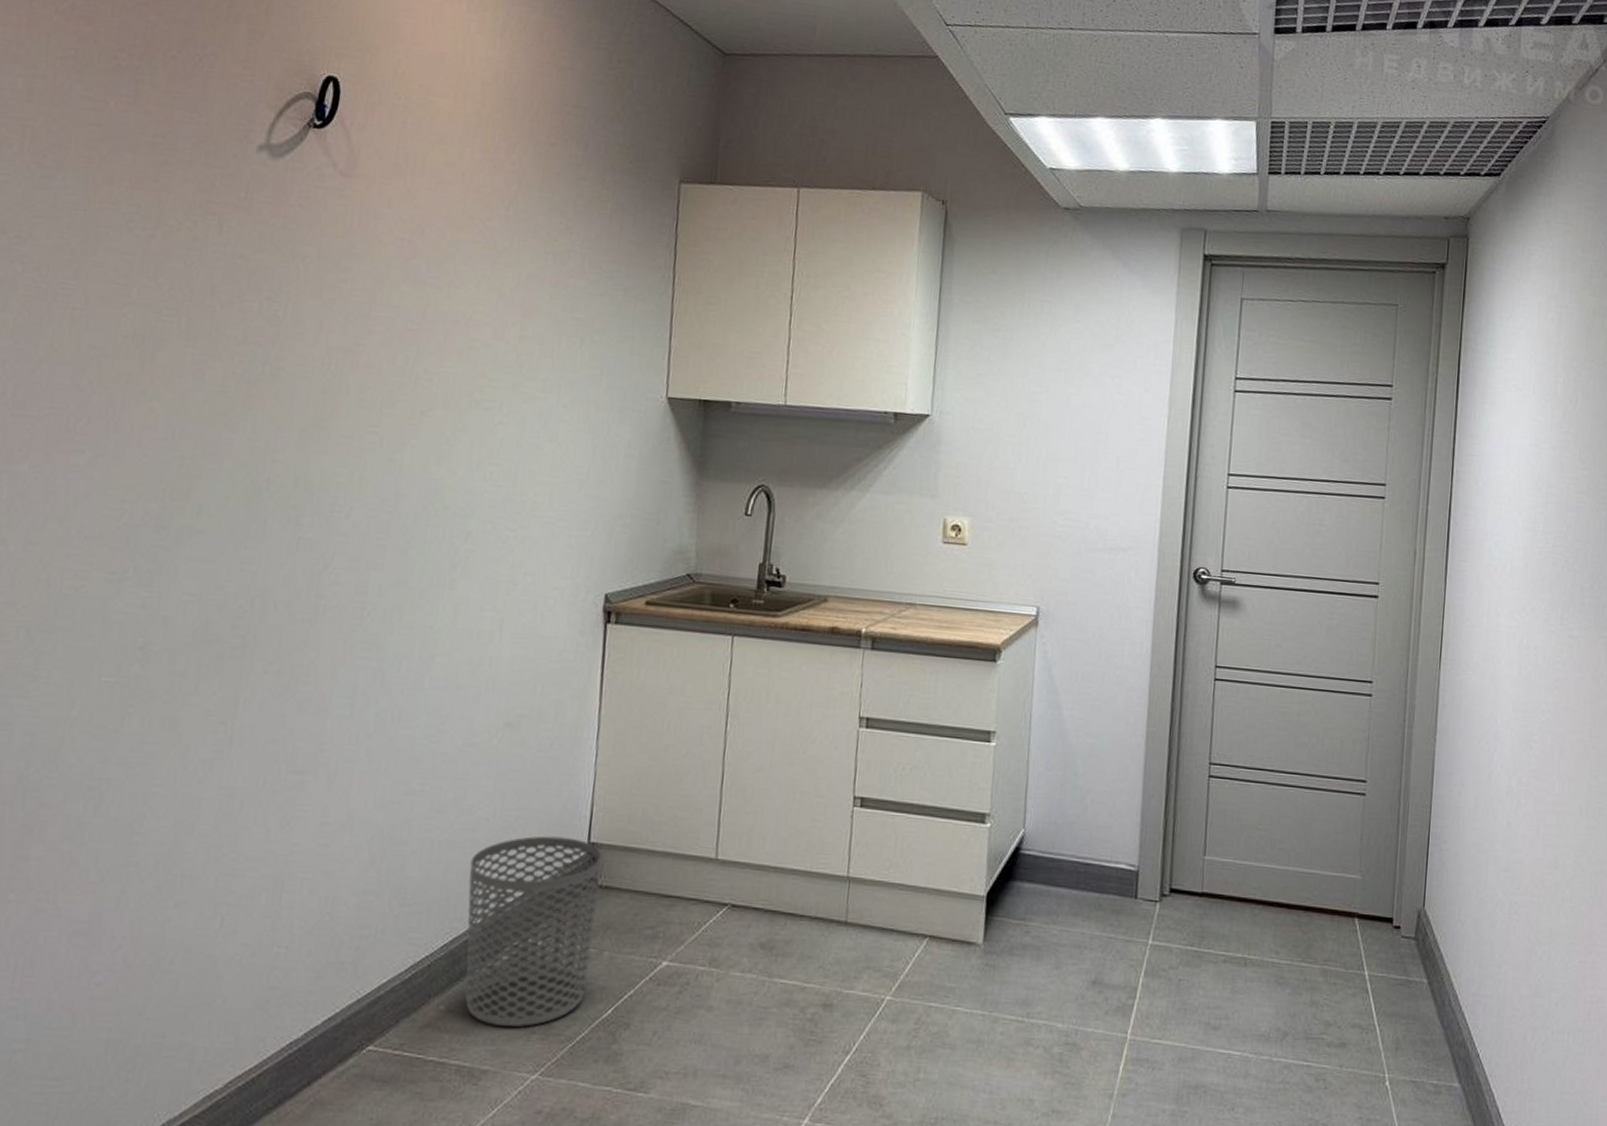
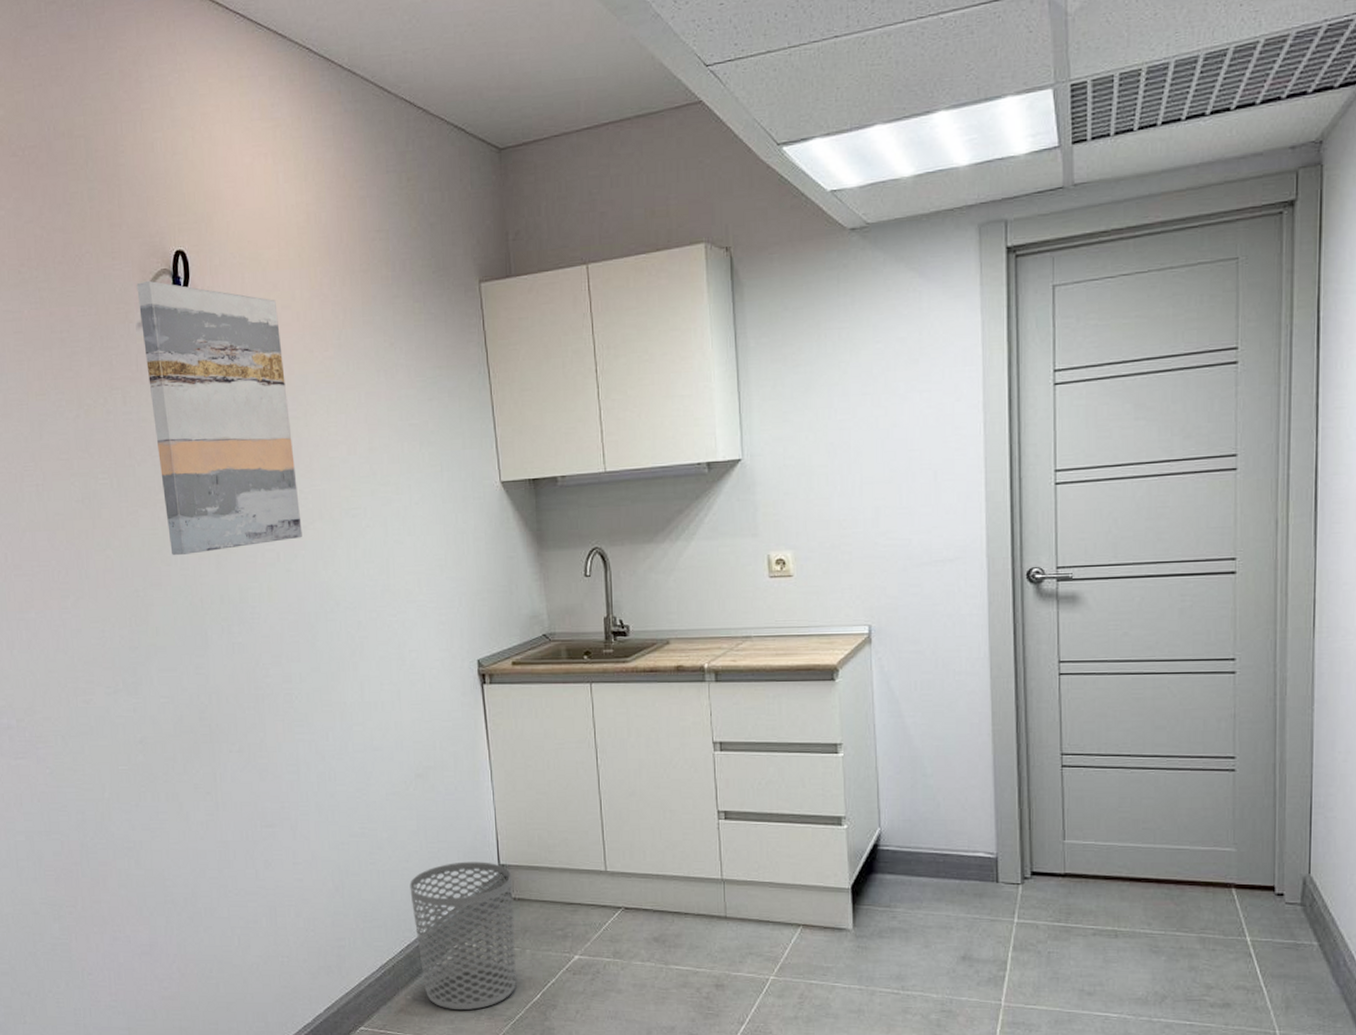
wall art: none [240,100,440,425] -> present [136,280,302,556]

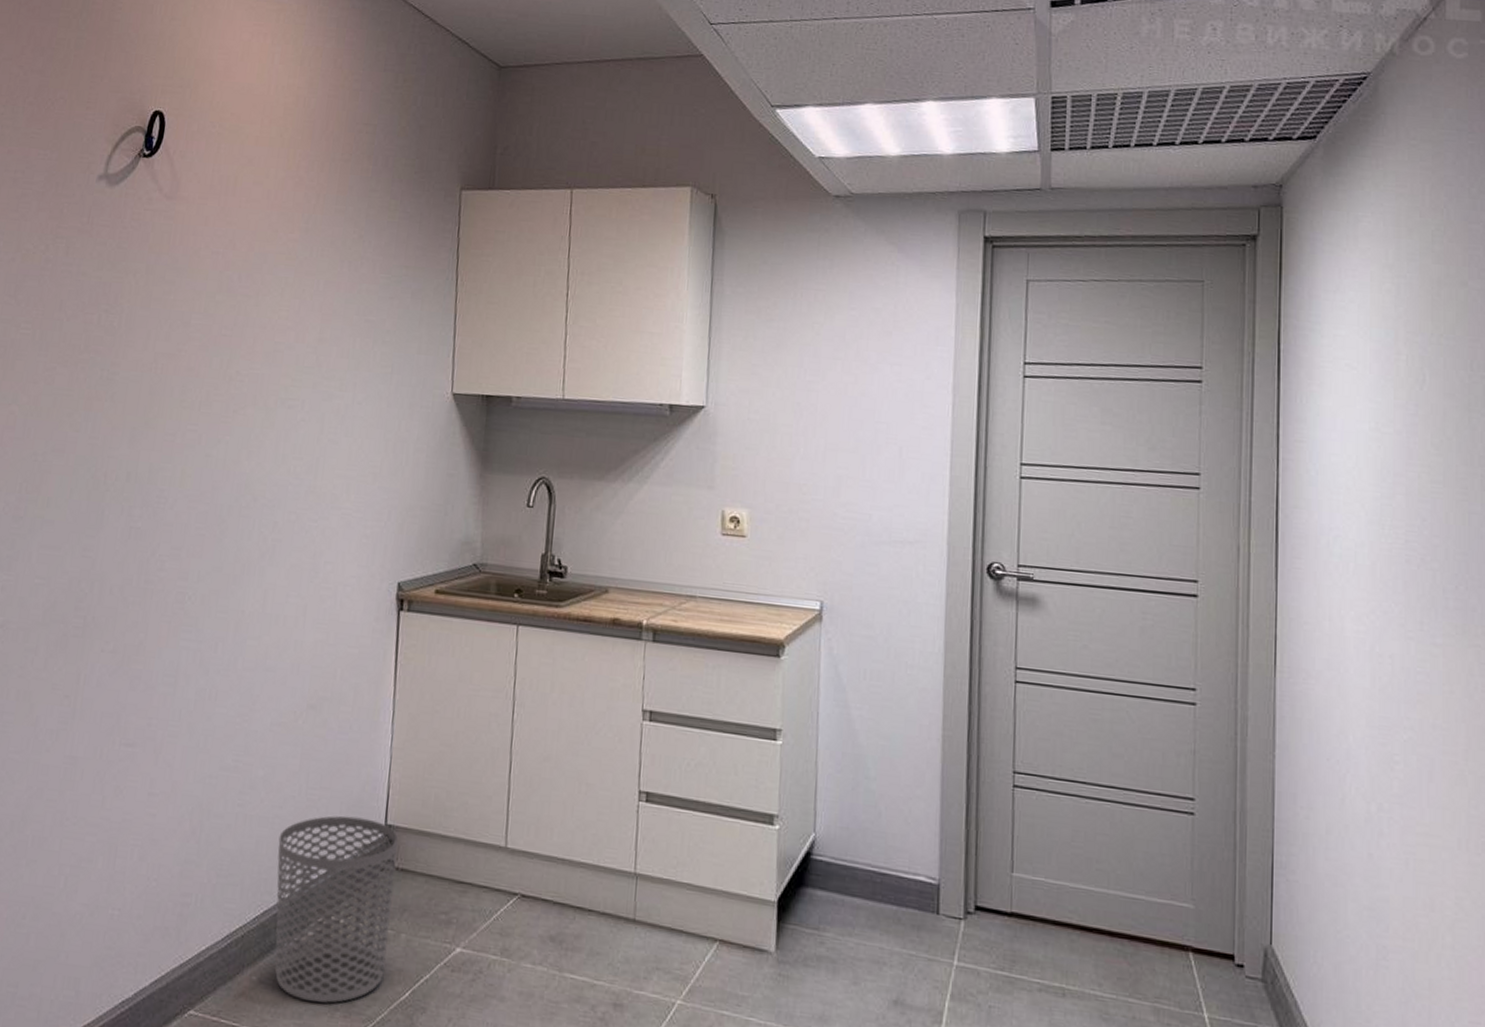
wall art: present [136,280,302,556] -> none [83,135,249,423]

